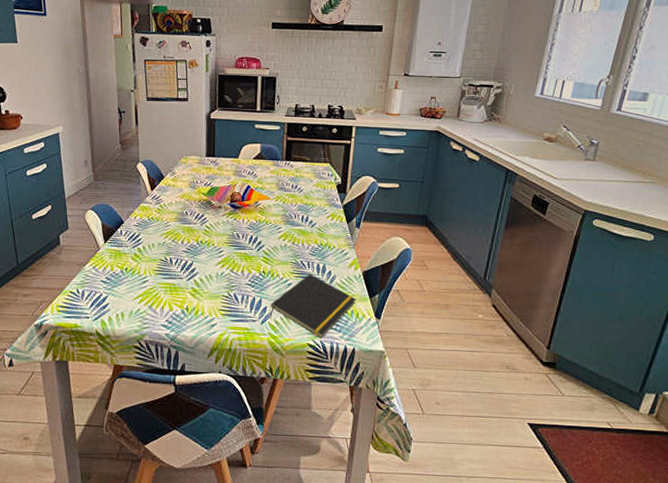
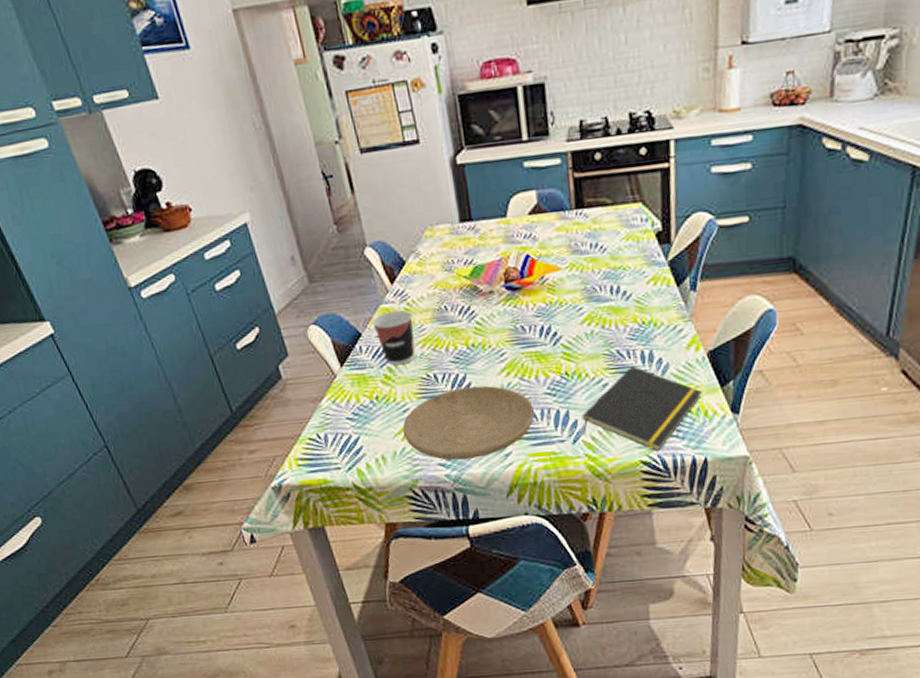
cup: none [132,209,162,248] -> present [371,310,416,366]
plate: none [140,271,237,325] -> present [402,385,535,460]

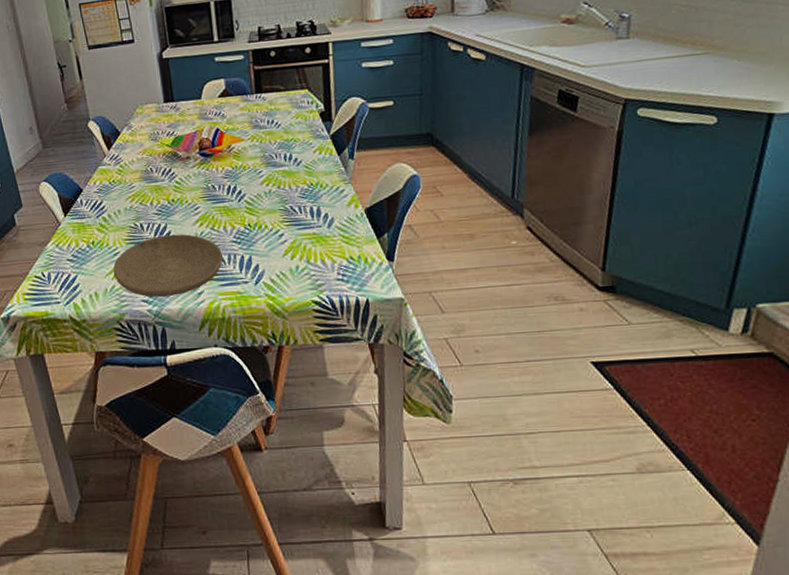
cup: present [371,310,416,366] -> none [91,171,126,216]
notepad: present [582,366,703,453] -> none [262,220,363,294]

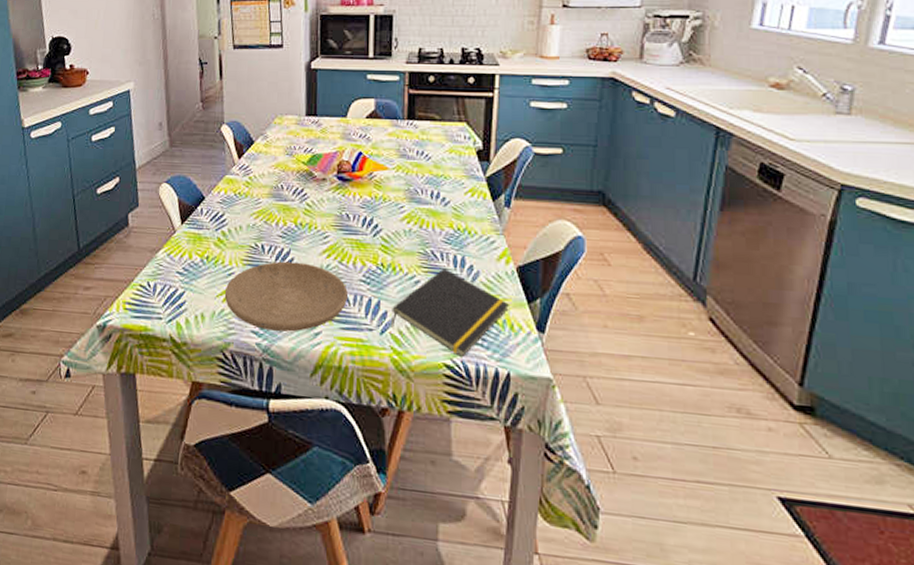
notepad: none [262,220,363,294] -> present [391,268,510,358]

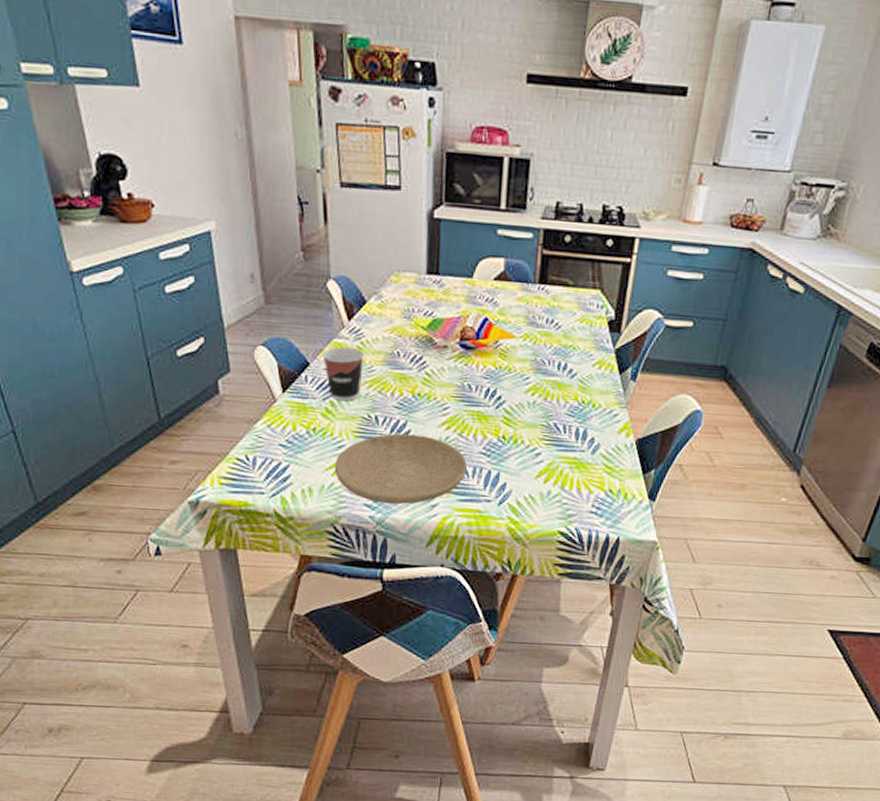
cup: none [215,182,252,232] -> present [322,347,364,402]
notepad: present [391,268,510,358] -> none [510,441,626,526]

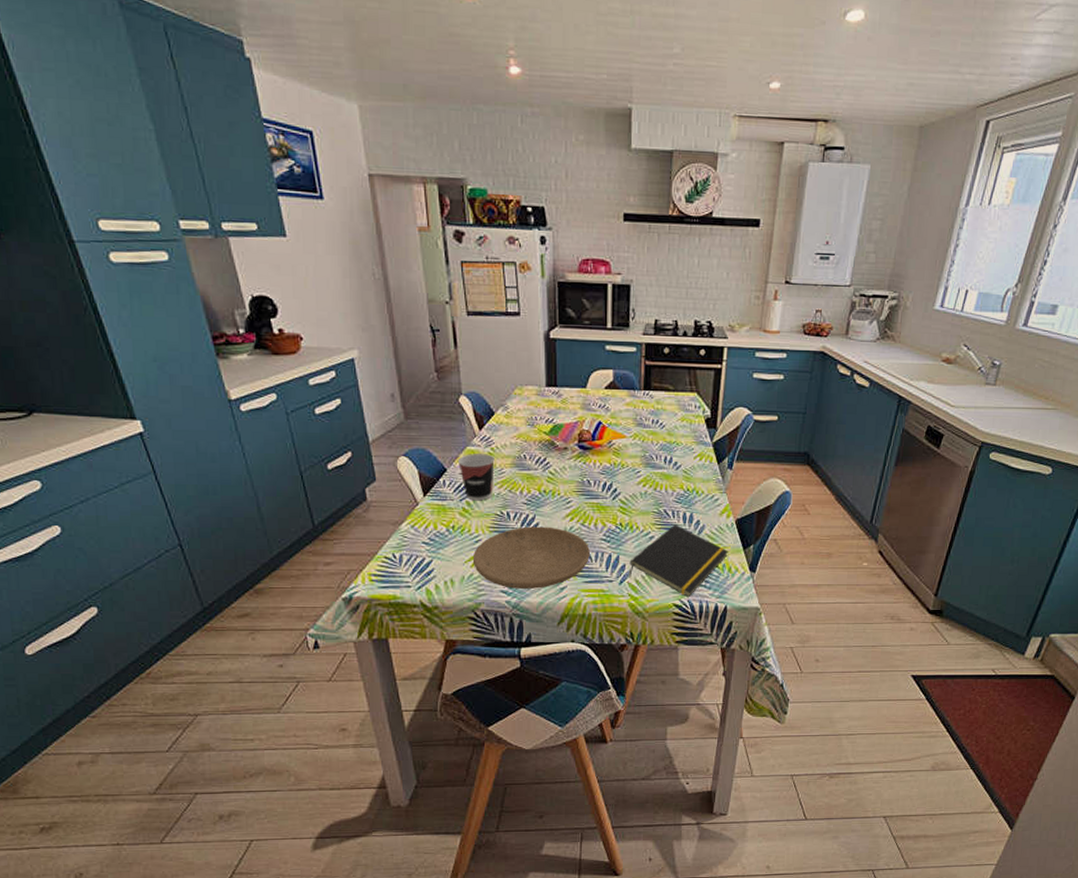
notepad: none [510,441,626,526] -> present [629,524,729,598]

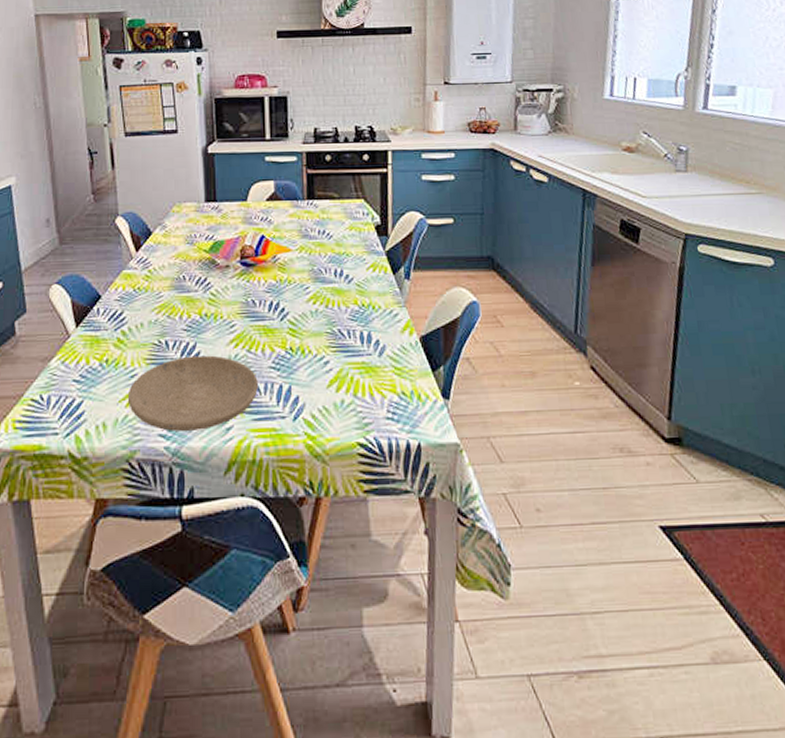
cup: present [457,454,495,501] -> none [112,277,152,330]
notepad: present [629,524,729,598] -> none [303,346,416,435]

